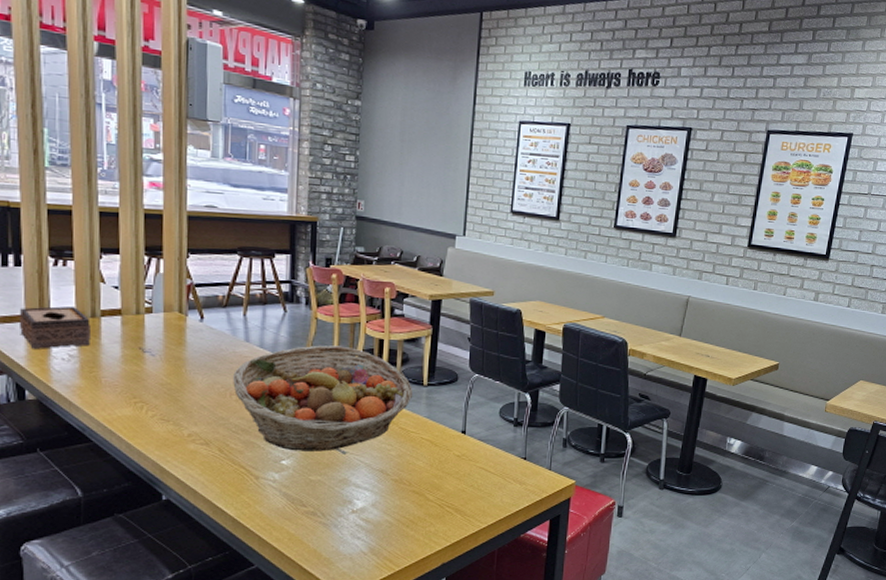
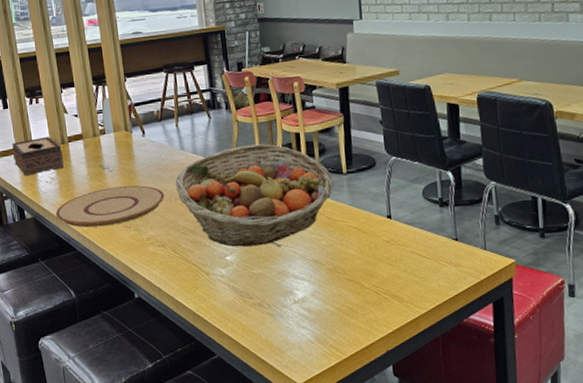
plate: none [69,374,218,417] -> present [55,185,165,228]

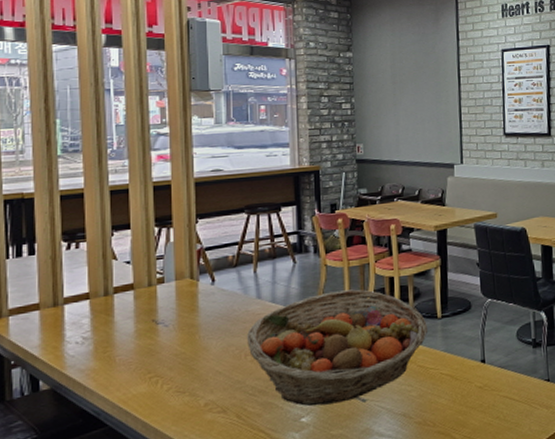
tissue box: present [12,136,64,176] -> none [32,287,105,337]
plate: present [55,185,165,228] -> none [84,341,233,397]

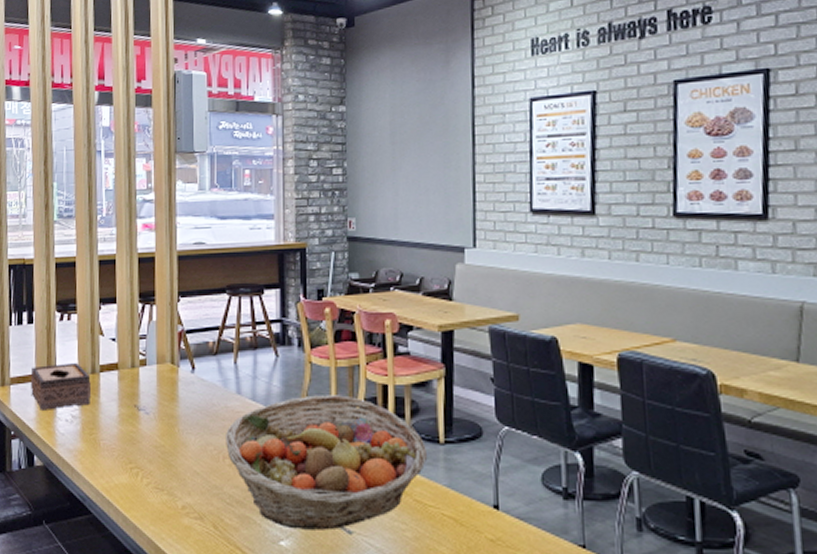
tissue box: none [32,287,105,337] -> present [30,362,92,410]

